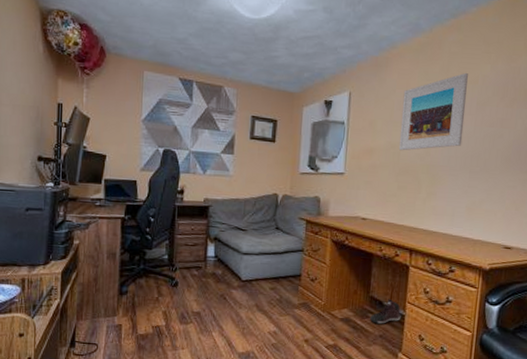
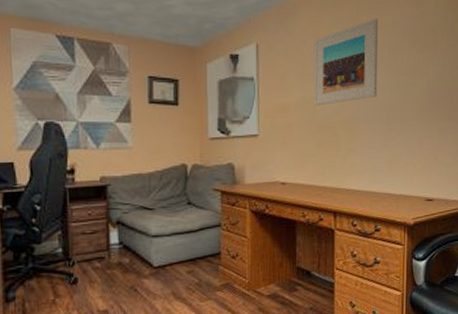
sneaker: present [369,299,401,324] -> none [297,267,330,296]

